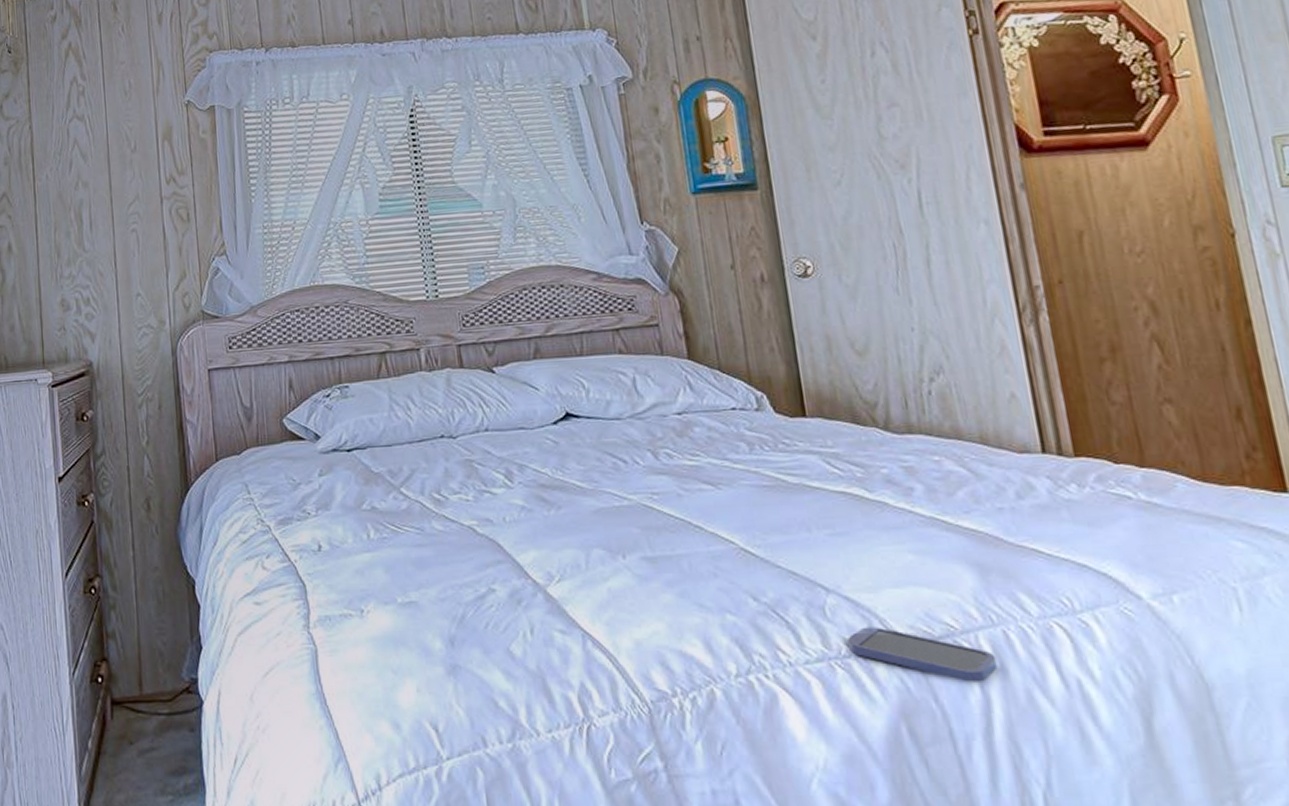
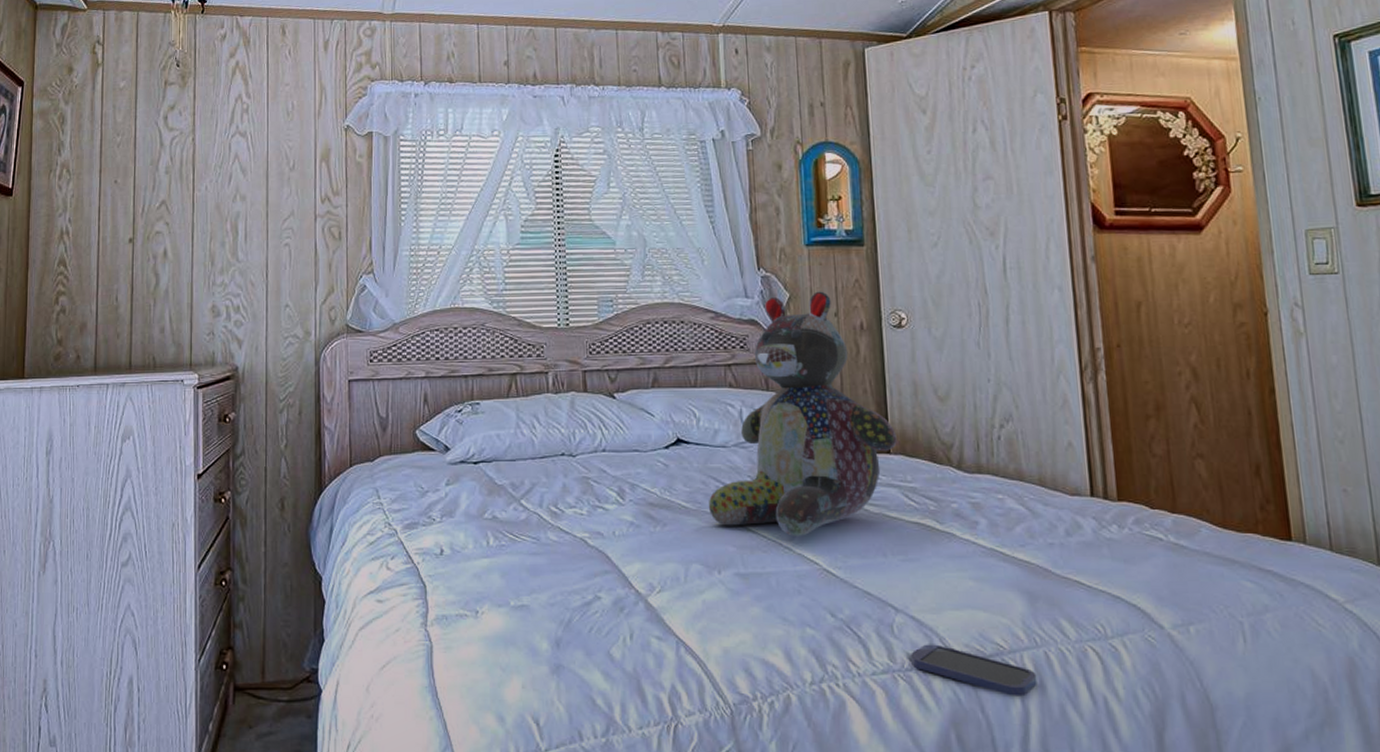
stuffed bear: none [605,242,813,514] -> present [708,291,897,536]

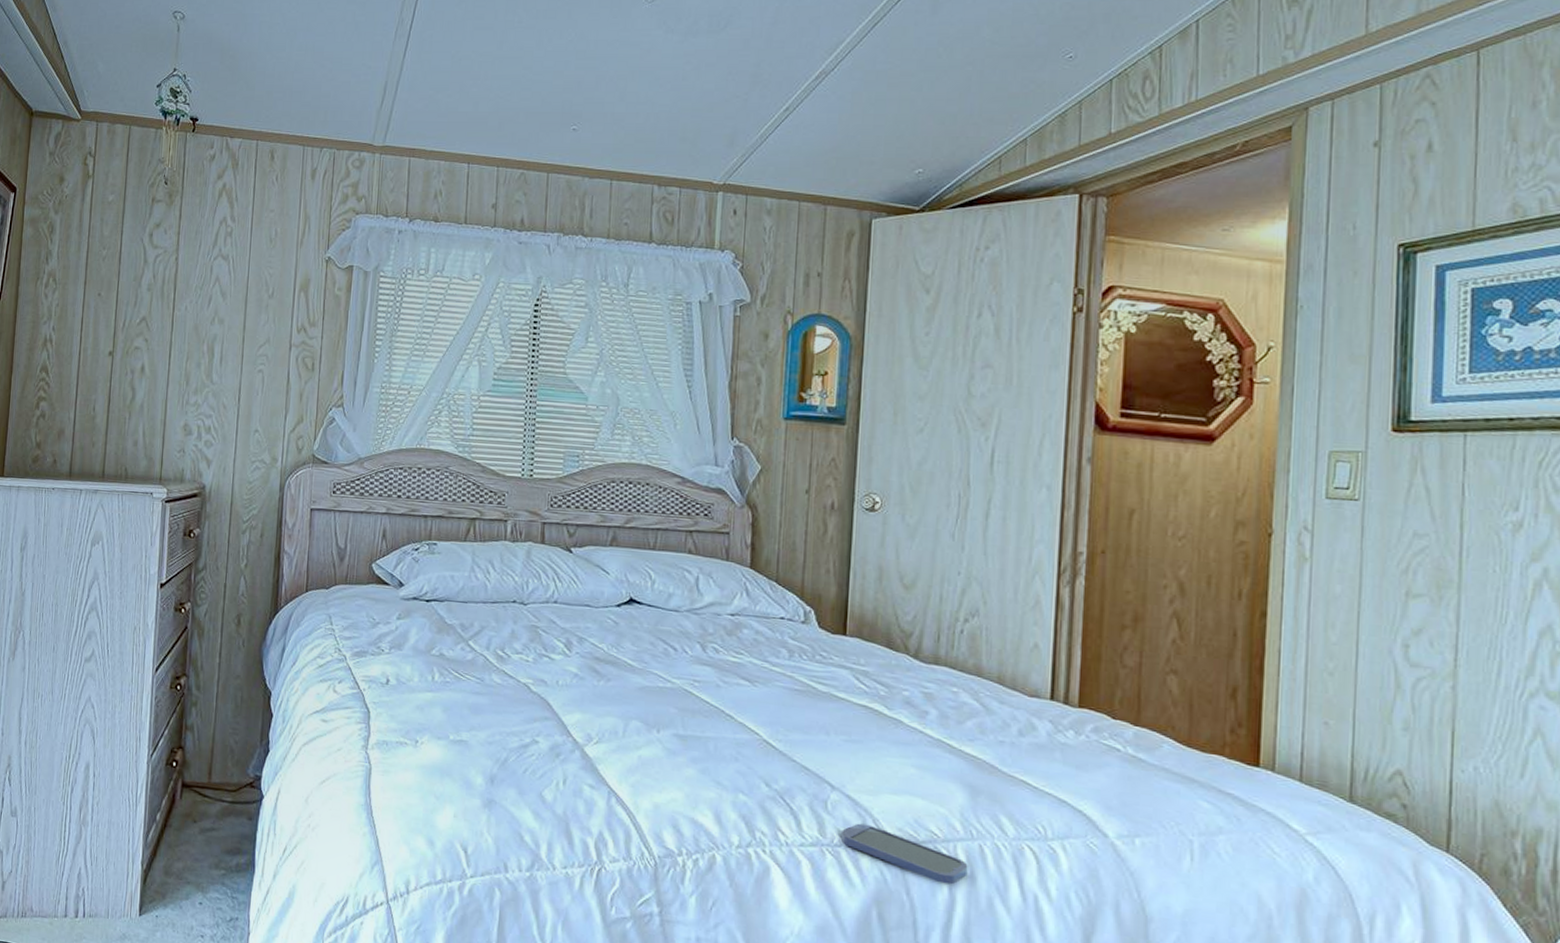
stuffed bear: present [708,291,897,536] -> none [654,466,855,706]

